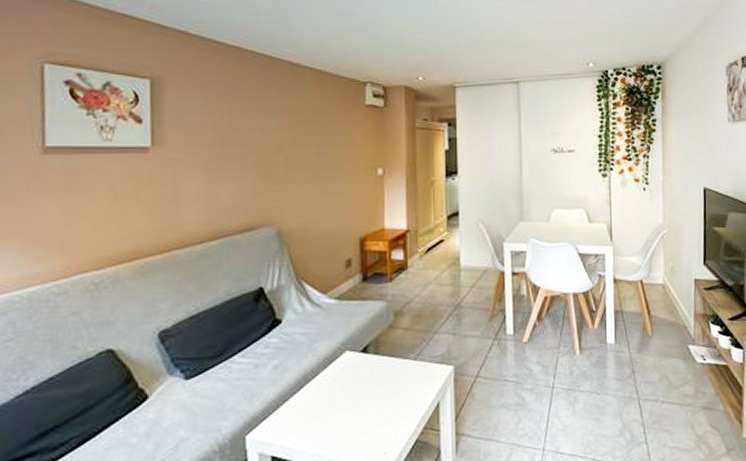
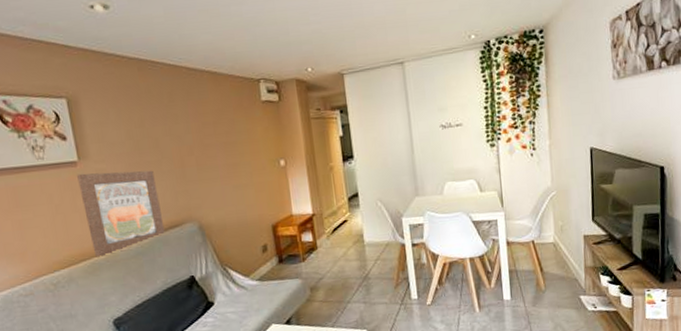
wall art: none [146,161,238,257] -> present [77,170,165,257]

